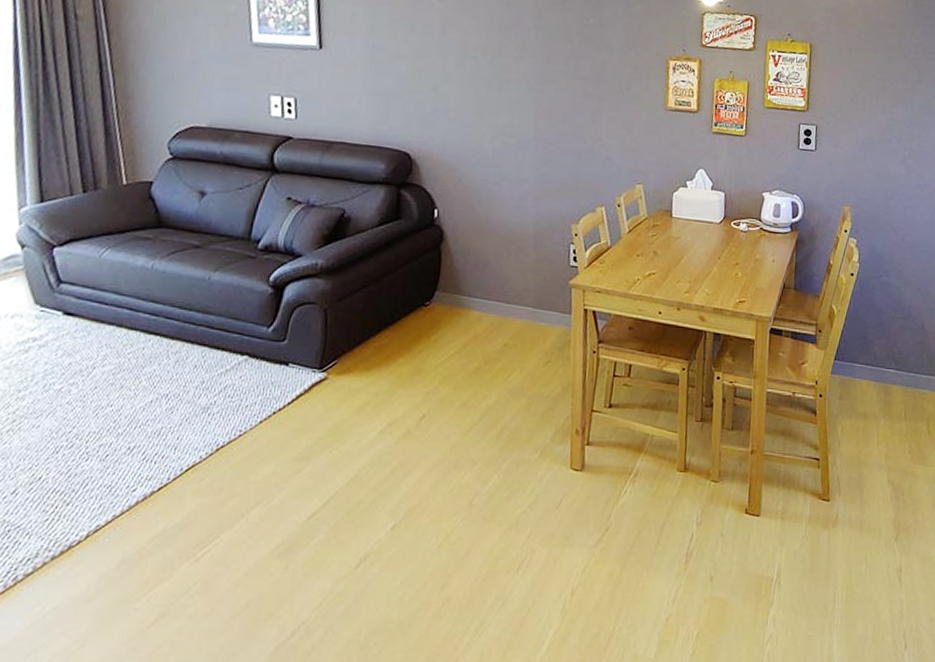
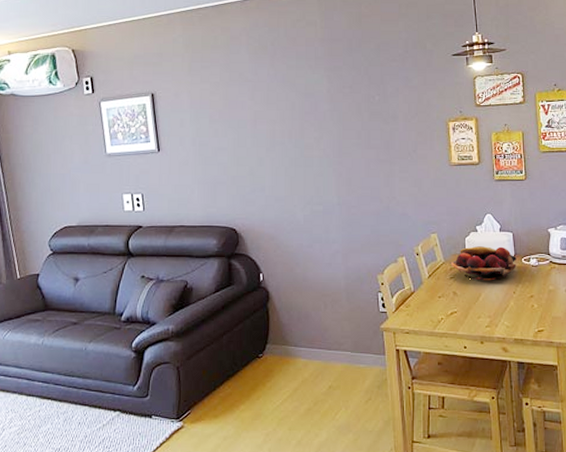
fruit basket: none [653,203,726,243] -> present [449,246,517,281]

